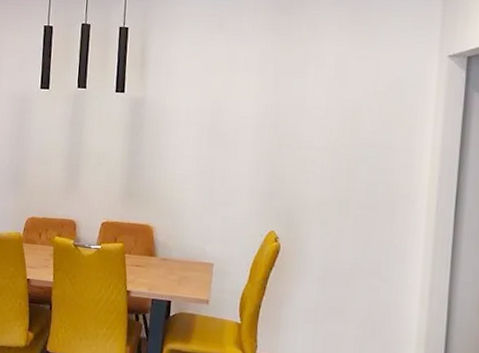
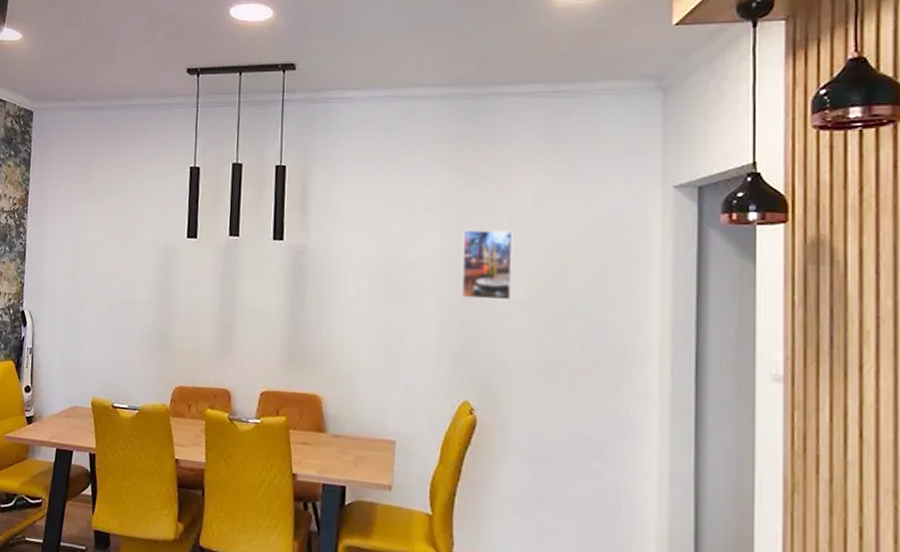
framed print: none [272,87,317,148] -> present [461,229,513,301]

